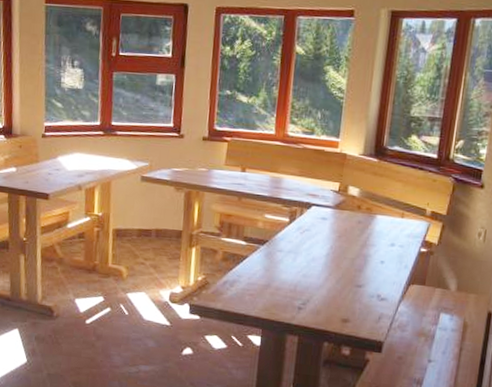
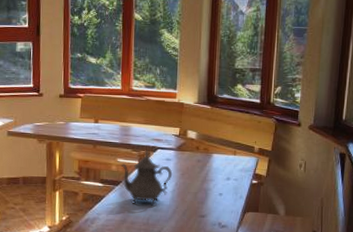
teapot: none [268,206,328,270] -> present [121,150,173,205]

